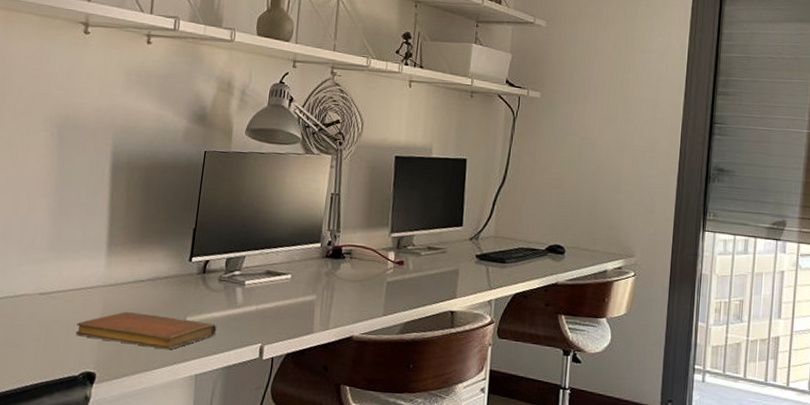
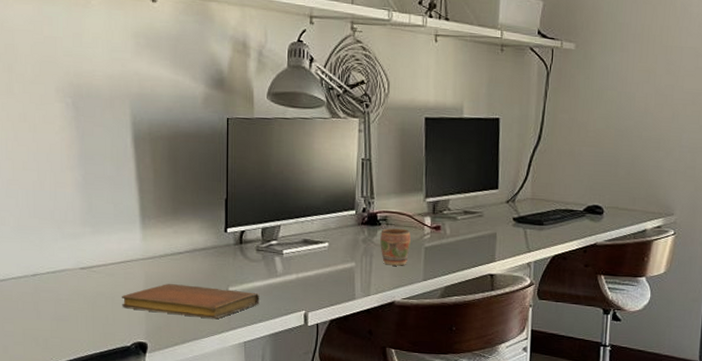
mug: none [342,262,374,300] -> present [380,228,411,266]

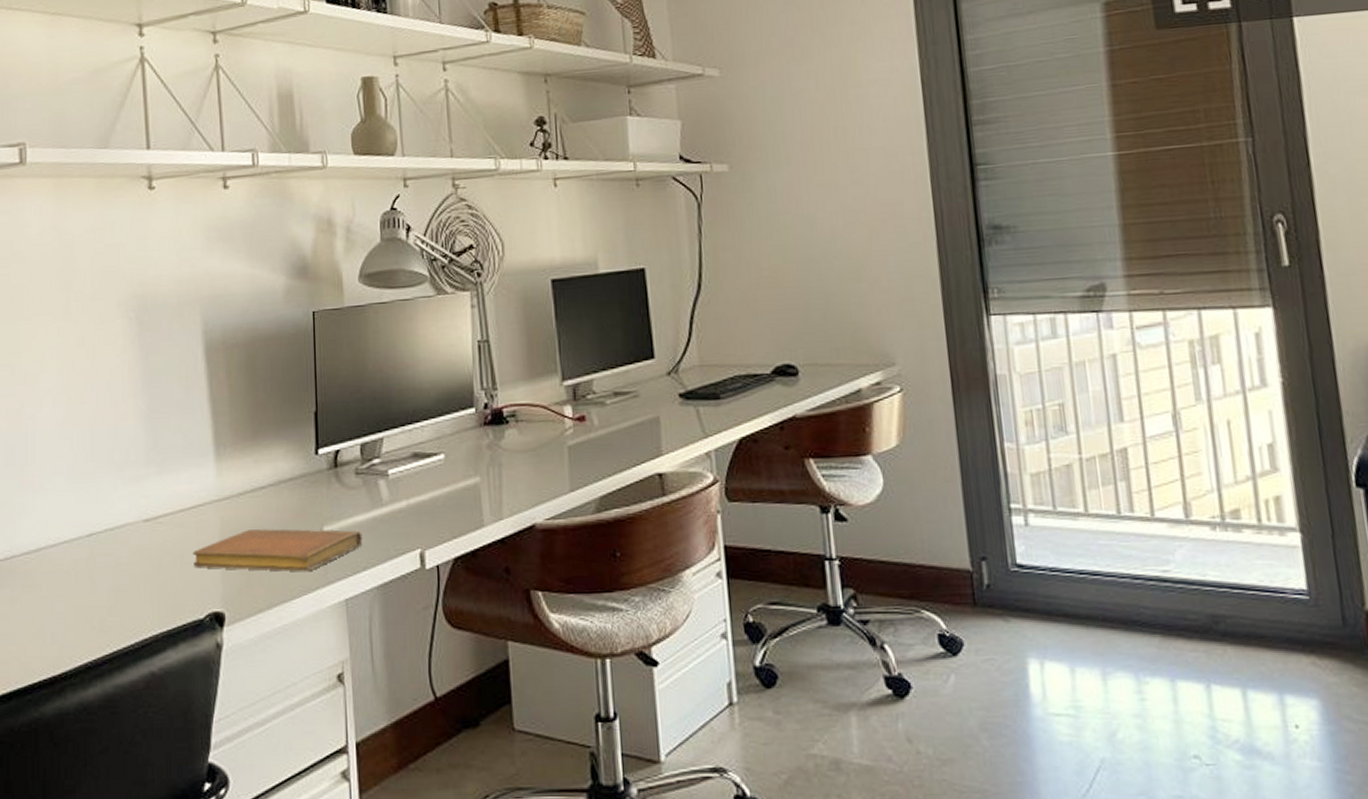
mug: present [380,228,411,266] -> none [509,424,549,476]

